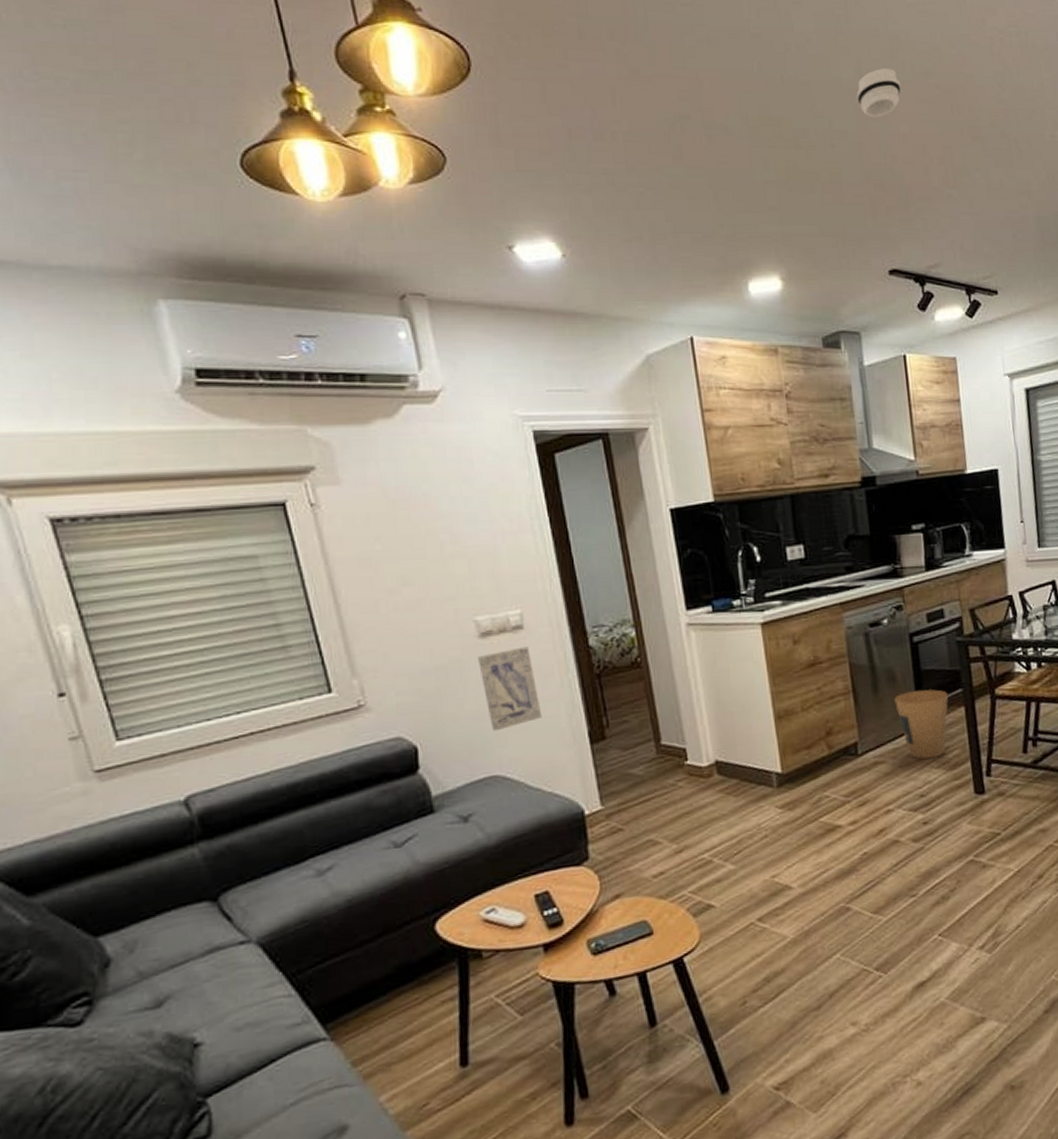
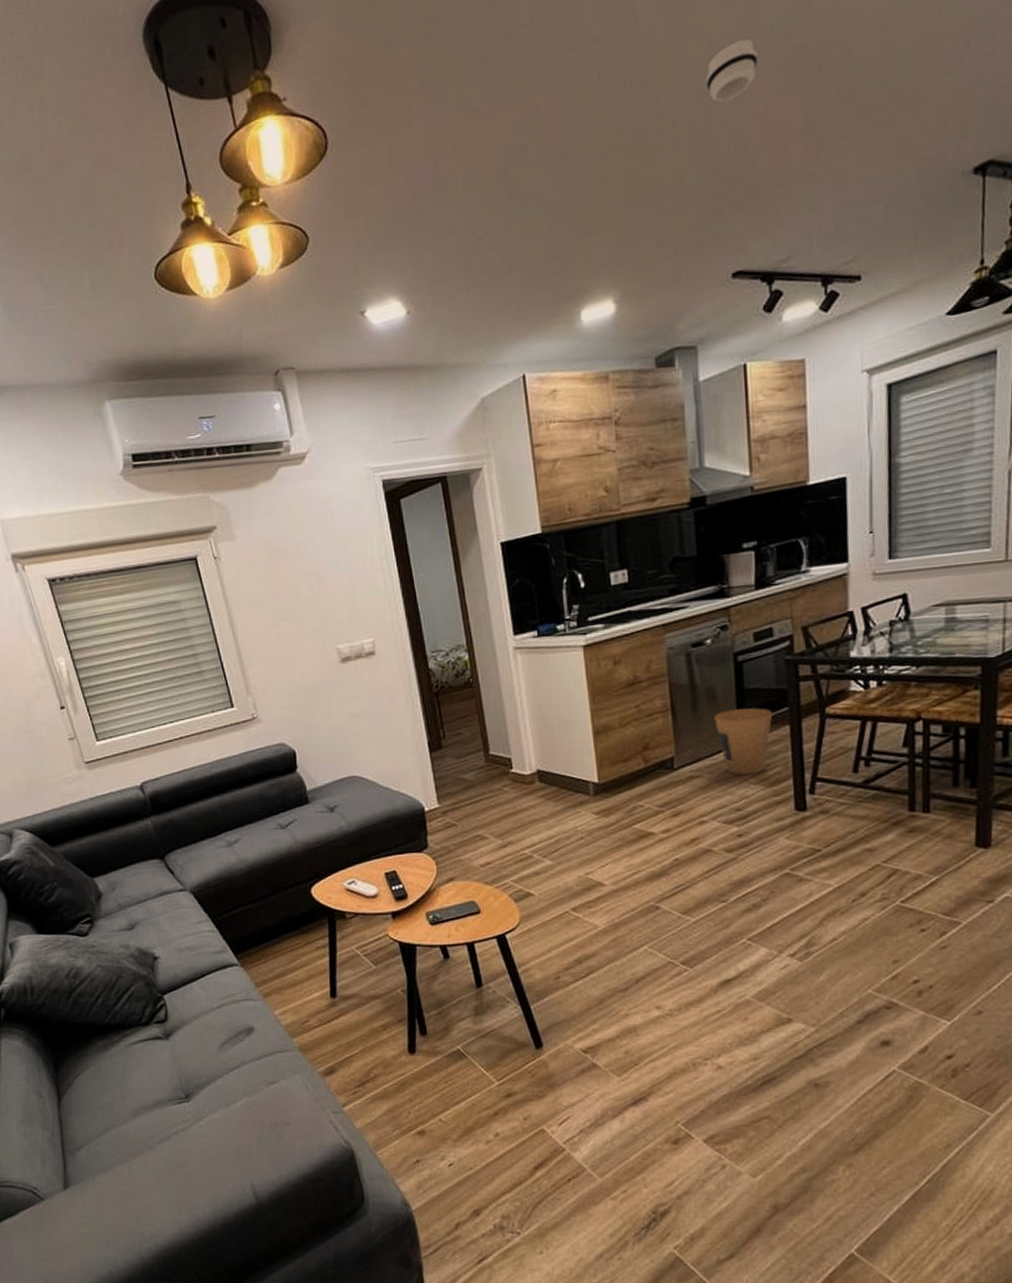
wall art: present [478,646,542,732] -> none [340,669,391,740]

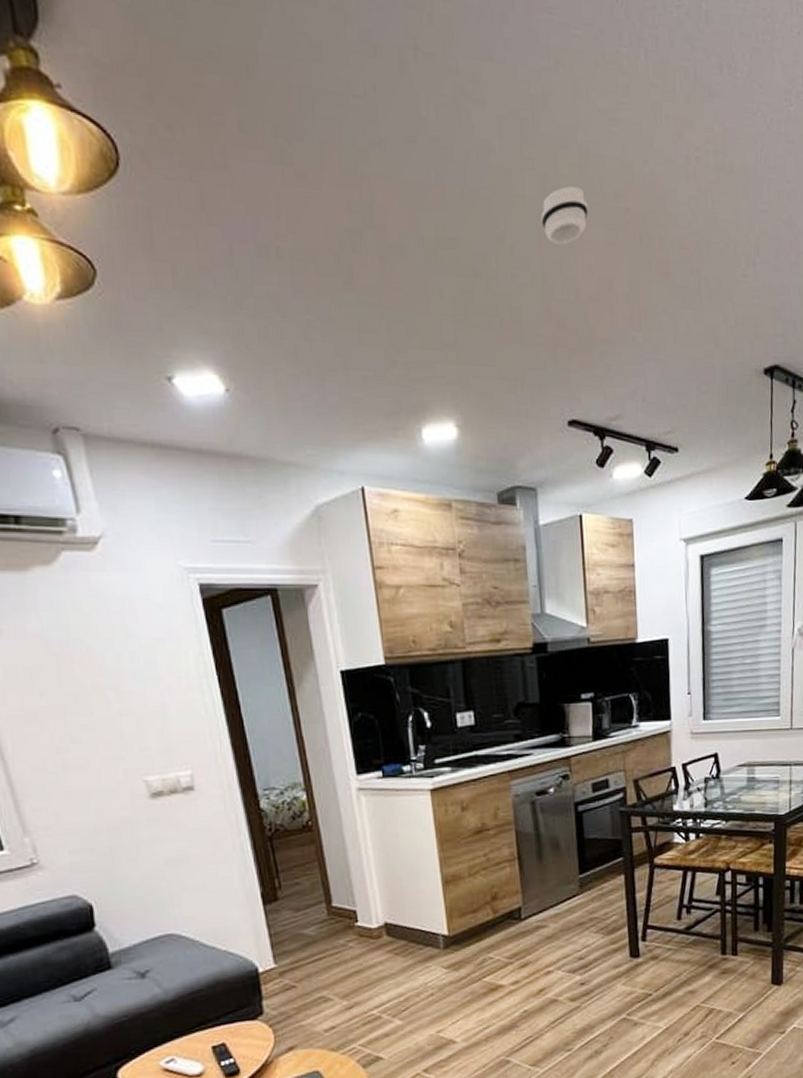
trash can: present [714,708,773,775] -> none [558,858,610,924]

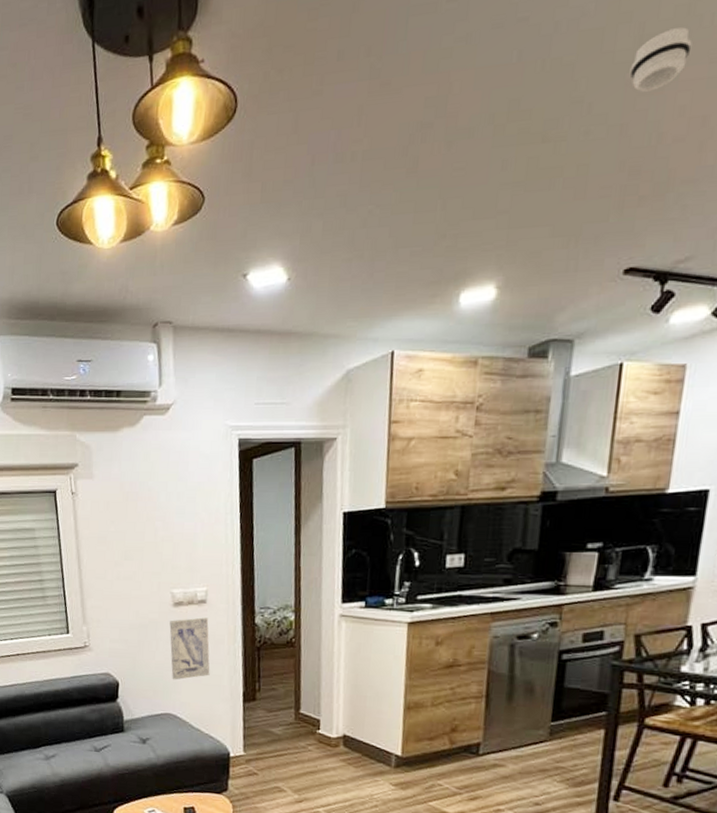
wall art: none [150,808,215,891] -> present [169,617,210,680]

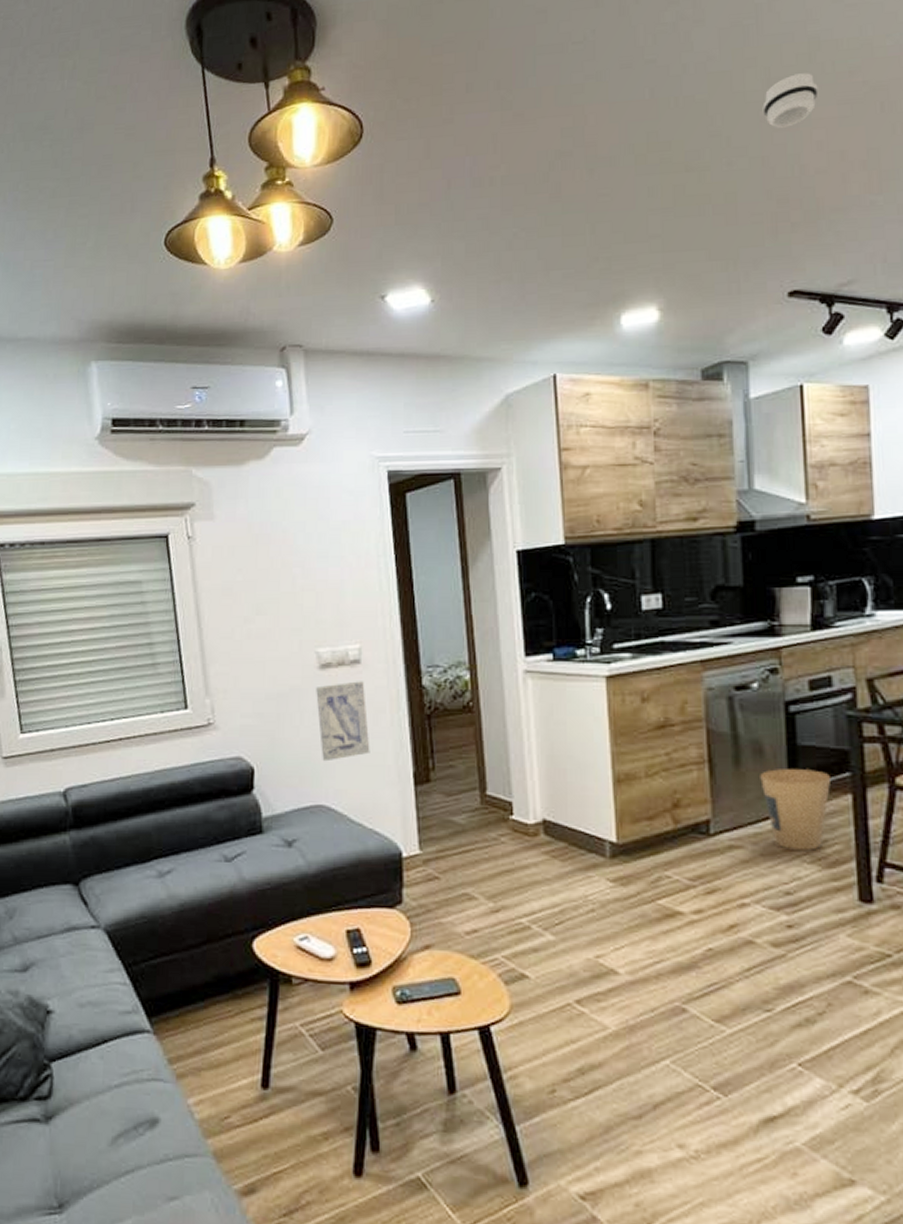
trash can: none [527,705,590,772] -> present [760,769,832,851]

